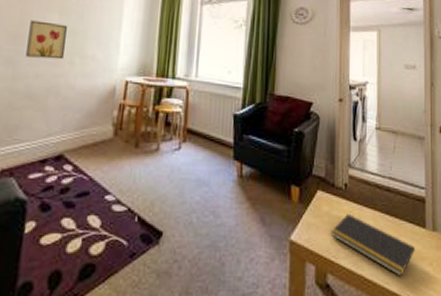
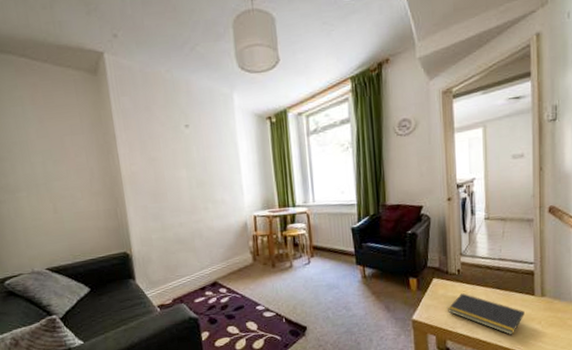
wall art: present [26,20,67,60] -> none [164,177,198,211]

